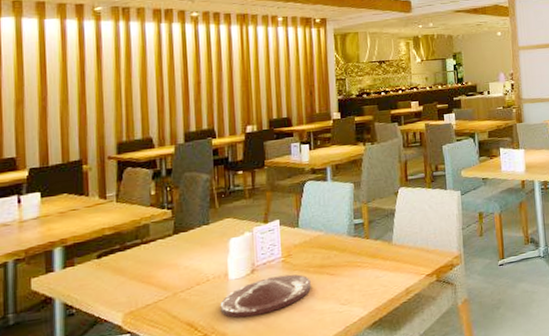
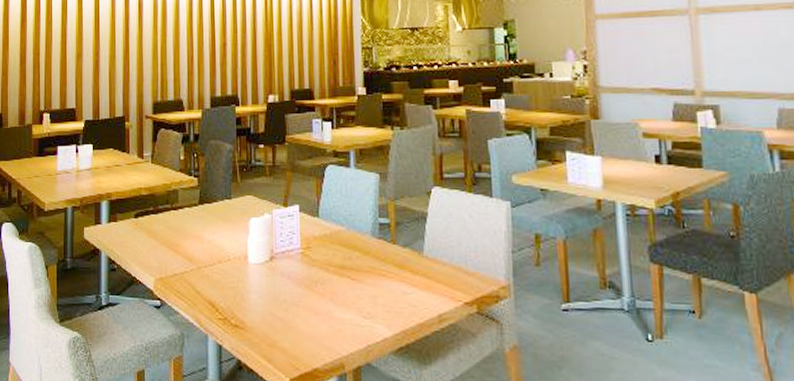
plate: present [220,274,311,318] -> none [239,269,330,310]

